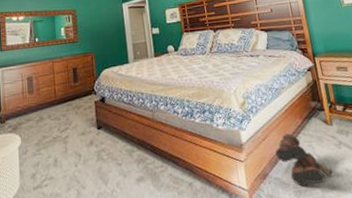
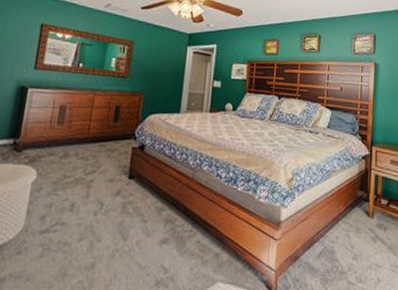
boots: present [275,133,334,187] -> none [311,219,363,275]

